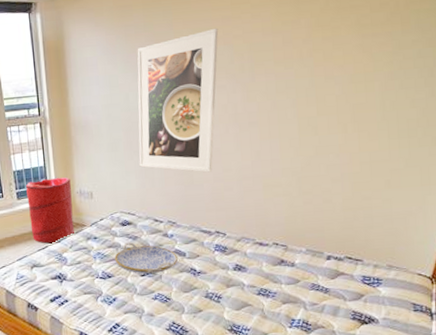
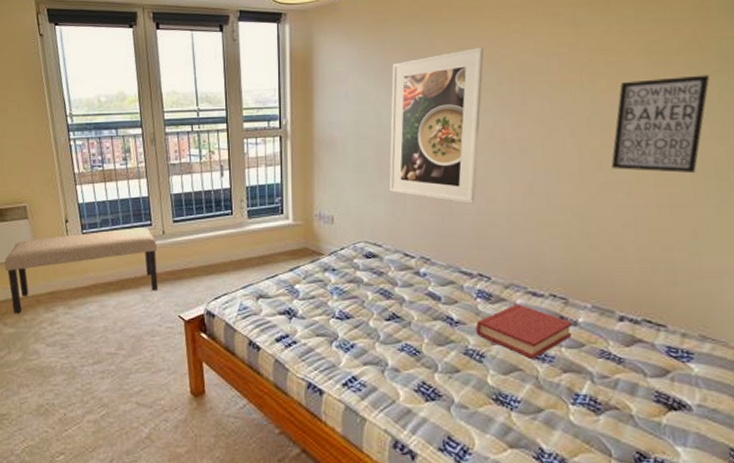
laundry hamper: present [26,177,74,244] -> none [259,196,311,272]
serving tray: present [114,242,178,274] -> none [355,278,431,318]
hardback book: none [214,253,291,296] -> present [475,304,573,359]
wall art: none [324,45,408,134] -> present [611,75,710,173]

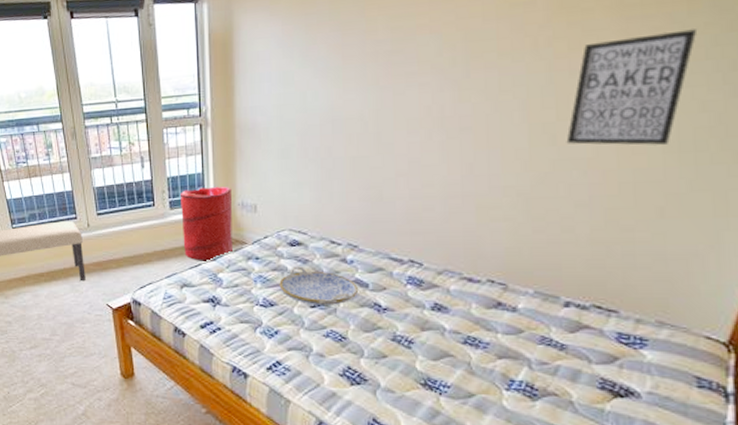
laundry hamper: none [259,196,311,272] -> present [181,186,233,261]
serving tray: none [355,278,431,318] -> present [279,266,358,305]
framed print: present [389,46,485,204] -> none [315,13,424,188]
hardback book: present [475,304,573,359] -> none [404,290,512,345]

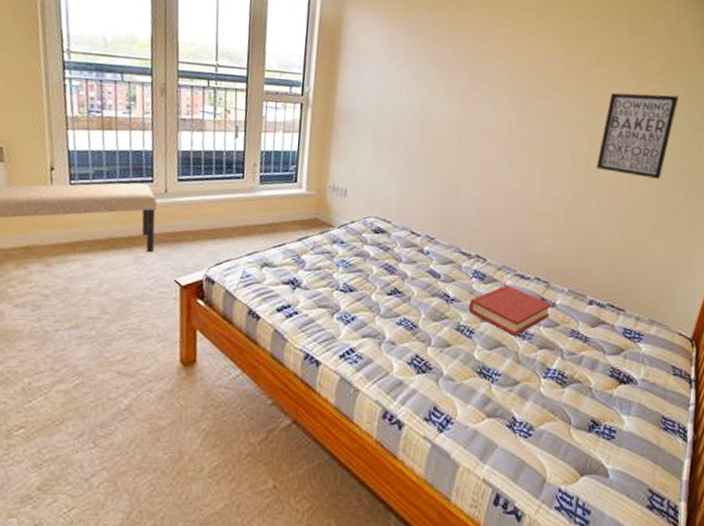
laundry hamper: present [181,186,233,261] -> none [269,166,325,242]
serving tray: present [279,266,358,305] -> none [360,253,431,294]
hardback book: none [404,290,512,345] -> present [468,285,552,336]

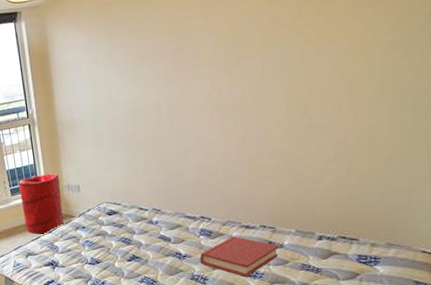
laundry hamper: none [269,166,325,242] -> present [19,173,64,235]
wall art: present [596,93,679,179] -> none [316,9,415,113]

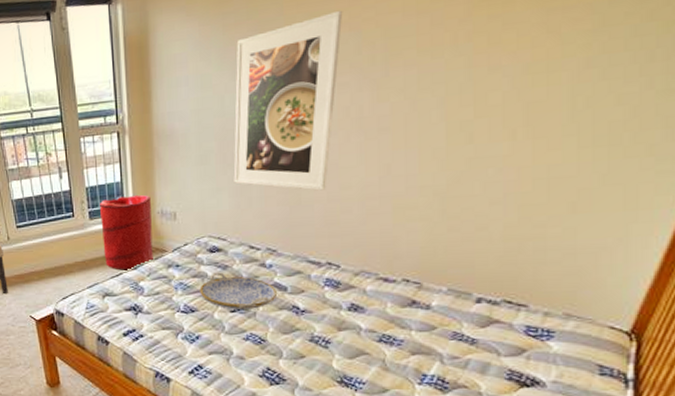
serving tray: none [102,230,163,259] -> present [199,272,277,310]
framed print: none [118,15,201,161] -> present [233,10,343,191]
hardback book: present [199,236,280,277] -> none [322,290,426,343]

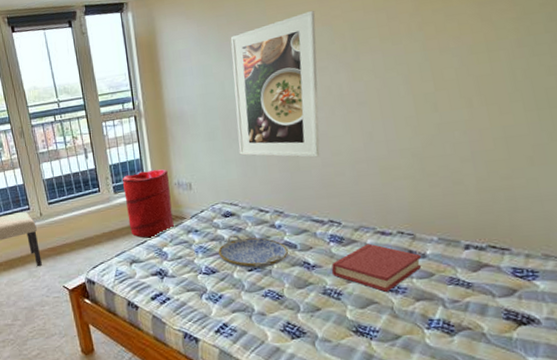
hardback book: none [322,290,426,343] -> present [331,243,422,292]

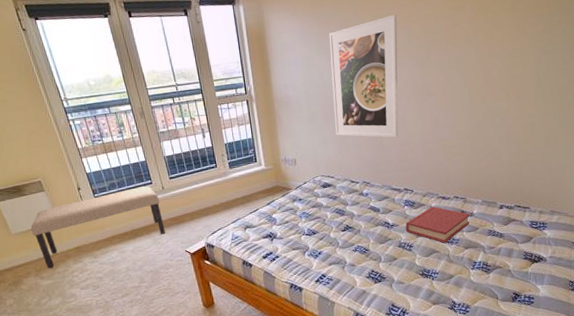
laundry hamper: present [123,168,174,239] -> none [237,147,281,207]
serving tray: present [218,235,288,269] -> none [318,202,373,229]

